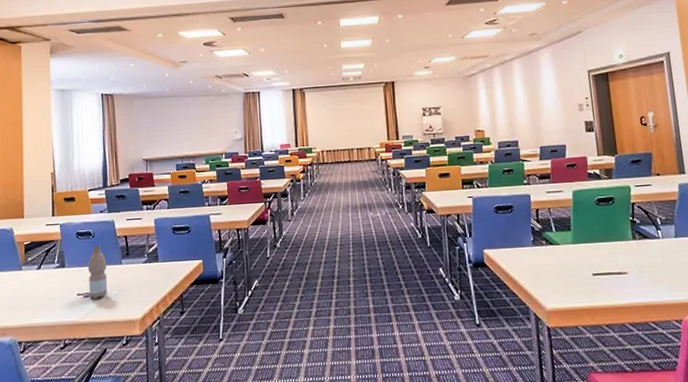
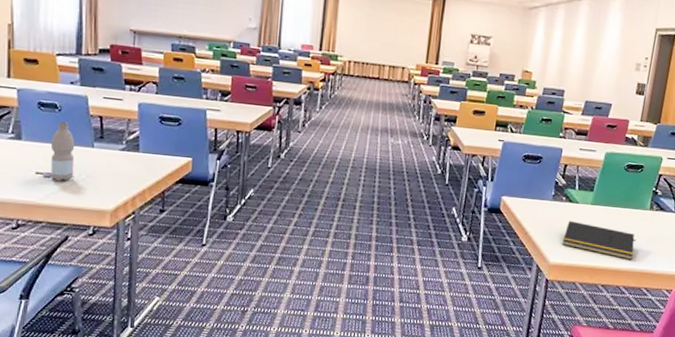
notepad: none [553,263,630,295] -> present [562,220,635,260]

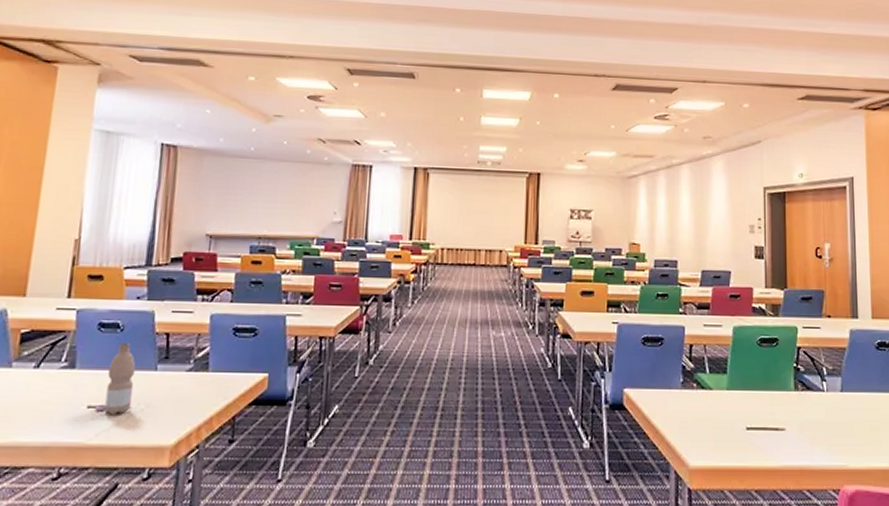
notepad: present [562,220,635,260] -> none [700,411,786,455]

